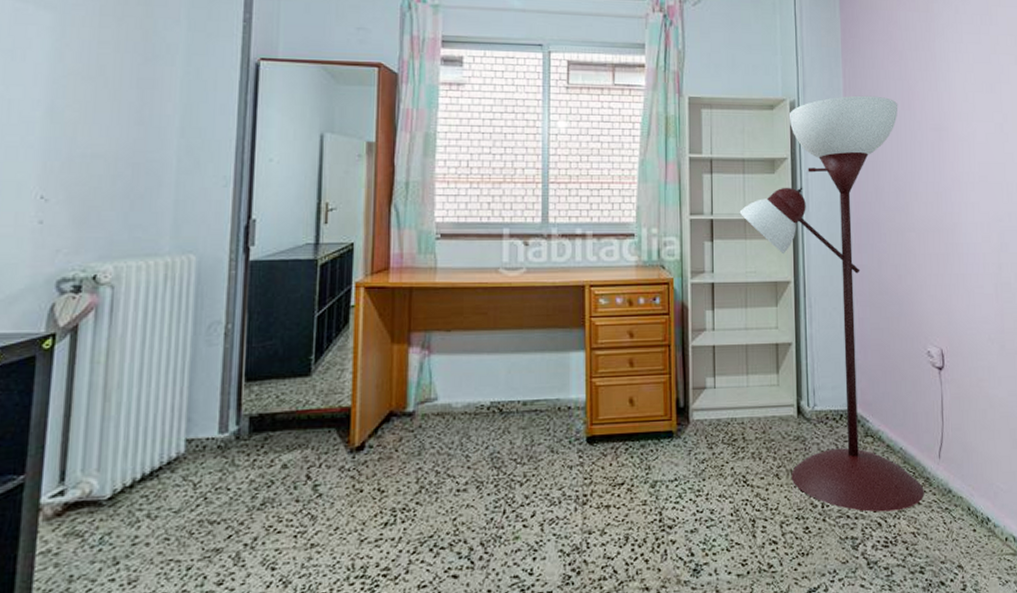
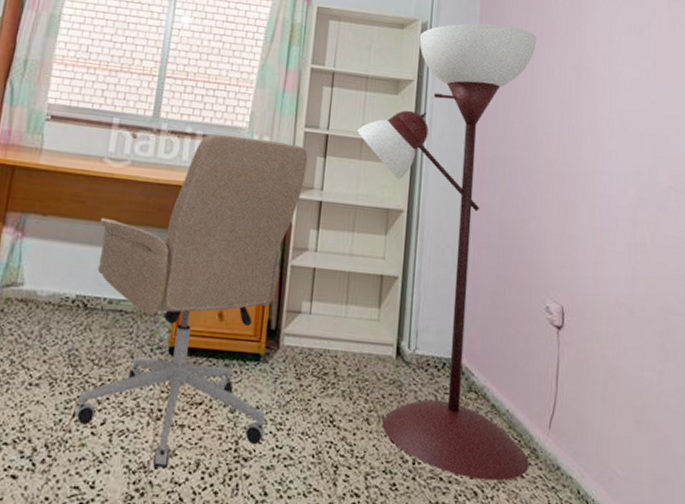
office chair: none [504,231,696,548] -> present [75,133,308,470]

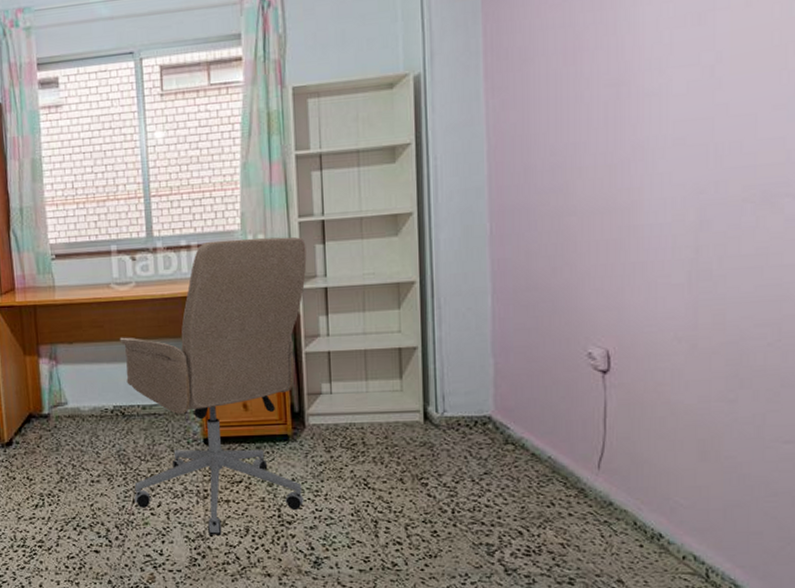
floor lamp: present [357,23,537,482] -> none [354,53,577,521]

